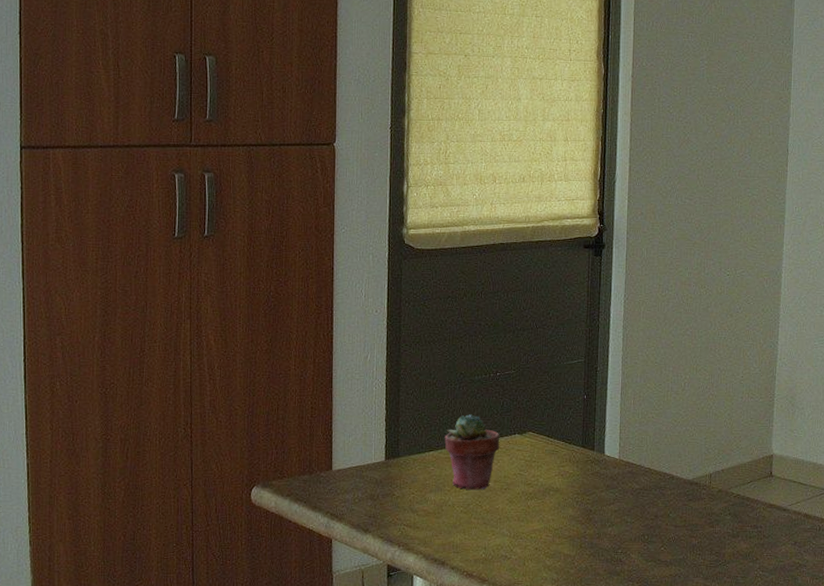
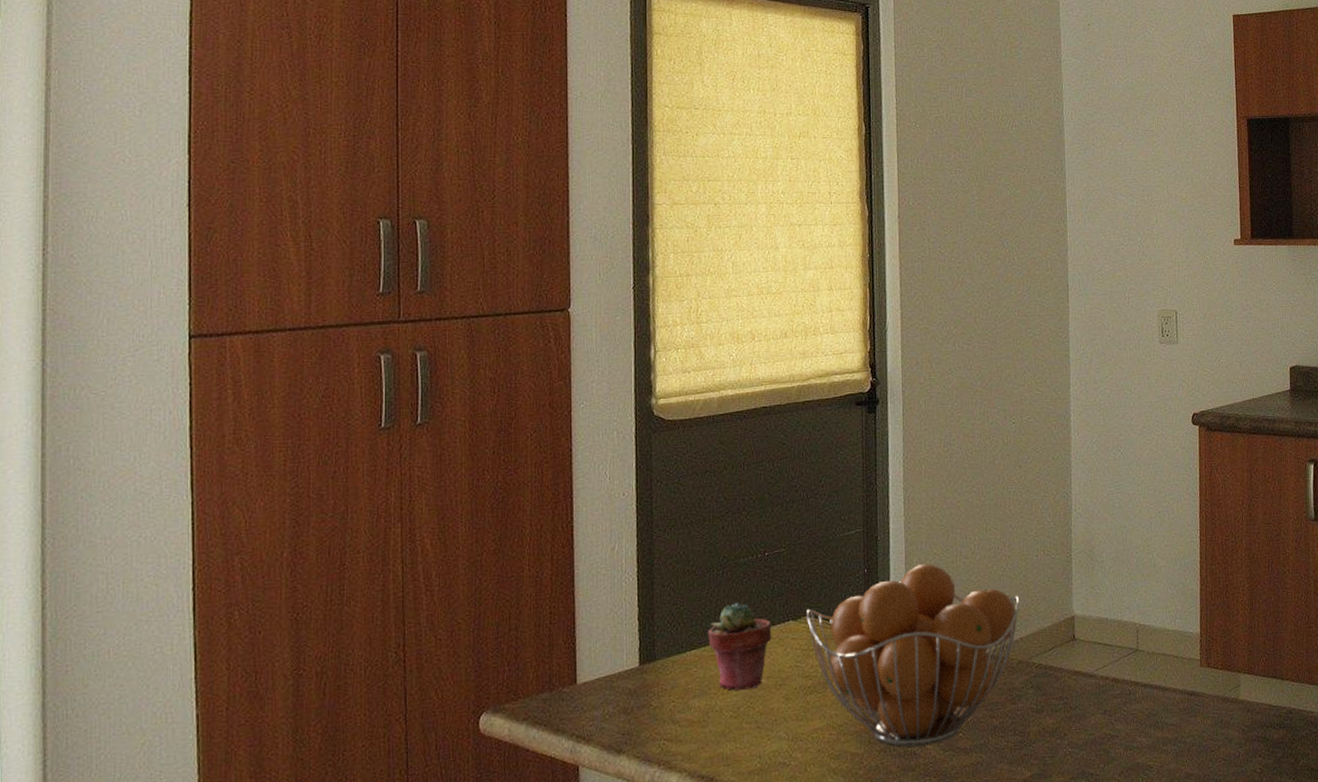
fruit basket: none [531,395,724,554] -> present [806,563,1020,747]

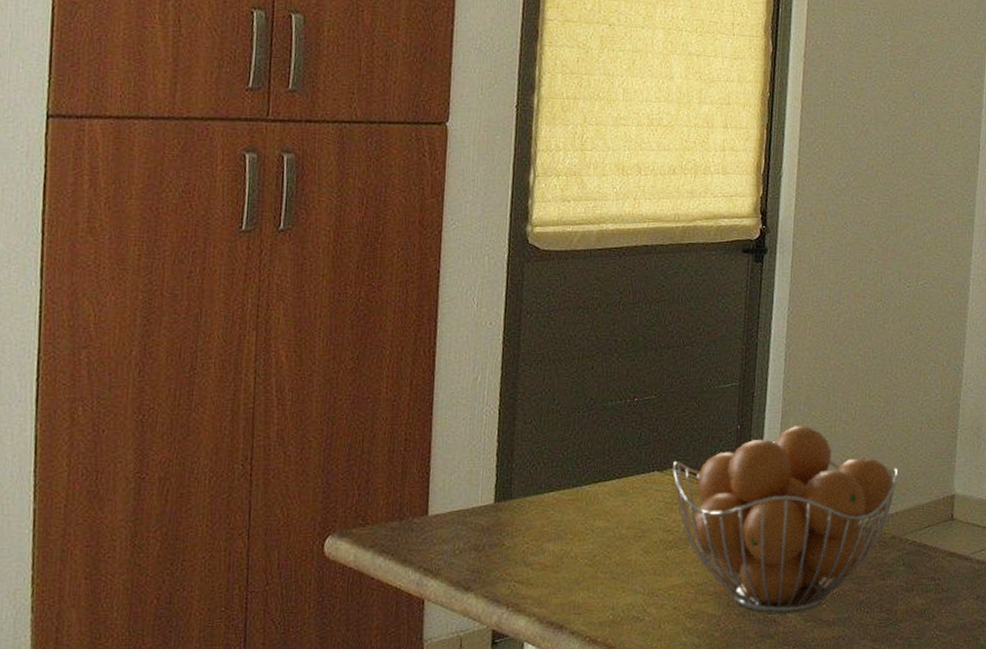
potted succulent: present [708,601,772,691] -> none [568,446,636,538]

